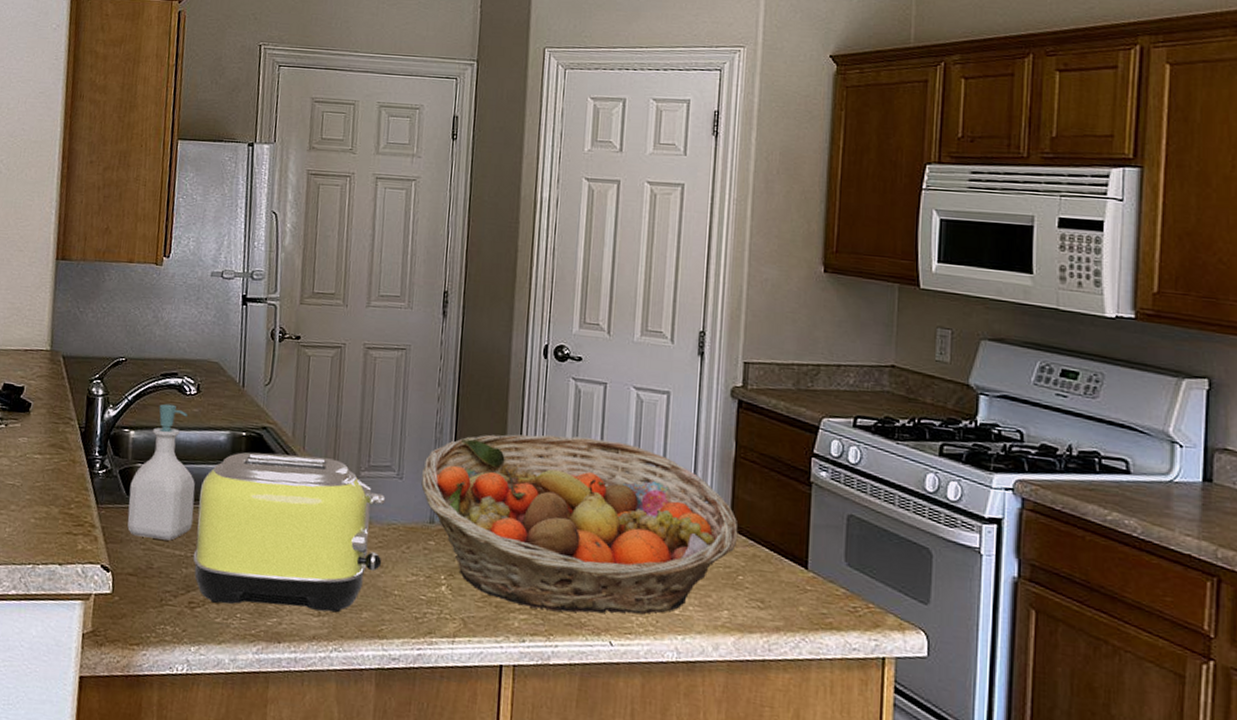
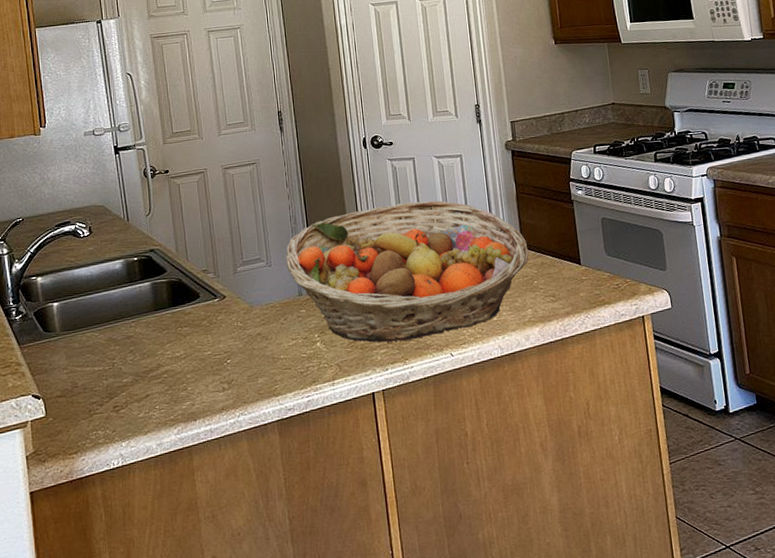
soap bottle: present [127,403,195,541] -> none [45,248,105,364]
toaster: present [193,452,386,613] -> none [107,263,267,402]

